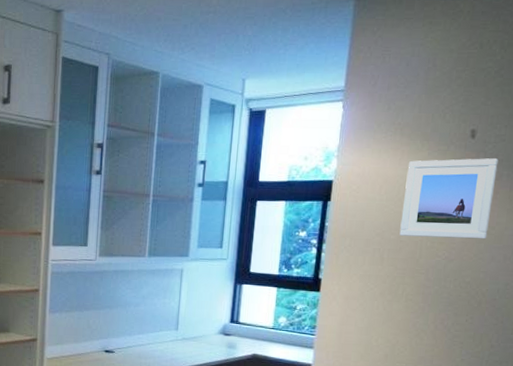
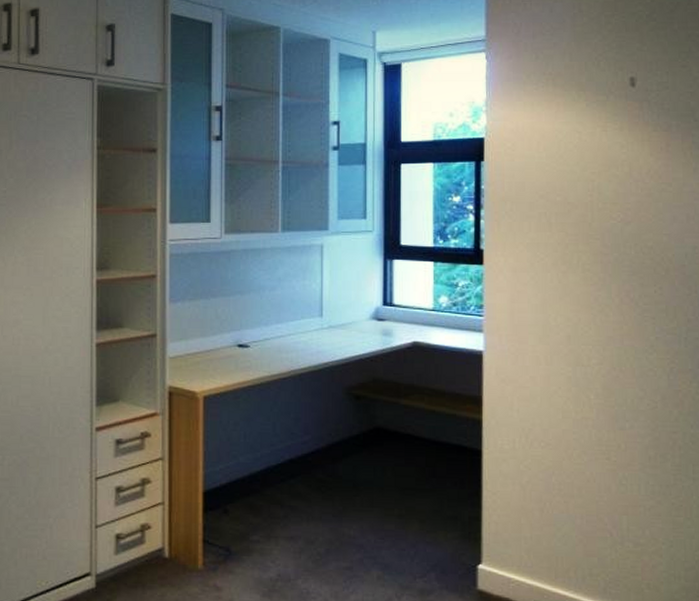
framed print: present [399,158,499,239] -> none [565,108,665,198]

